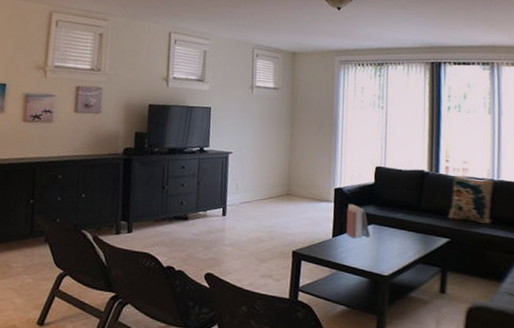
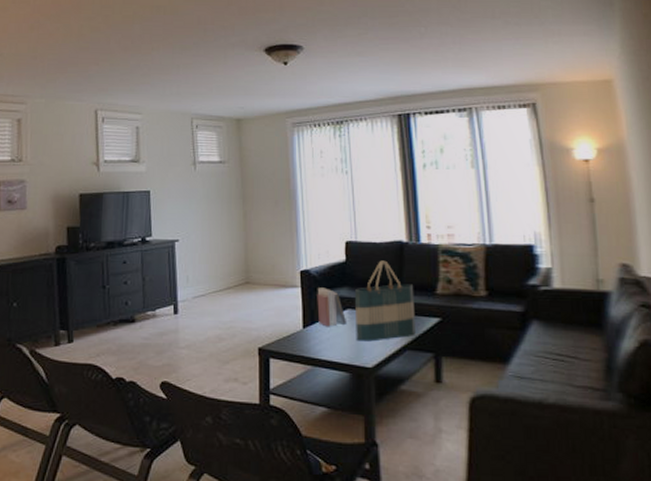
tote bag: none [377,185,430,254] -> present [354,260,415,342]

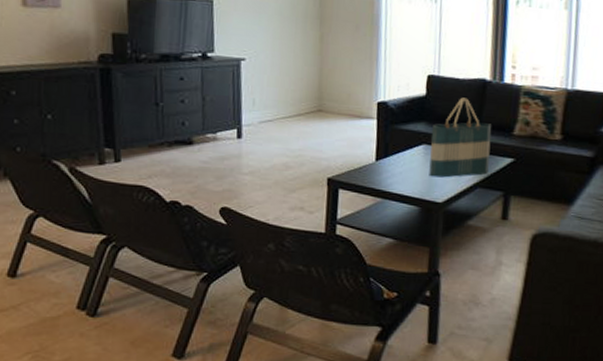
books: present [317,287,347,327] -> none [392,121,422,161]

